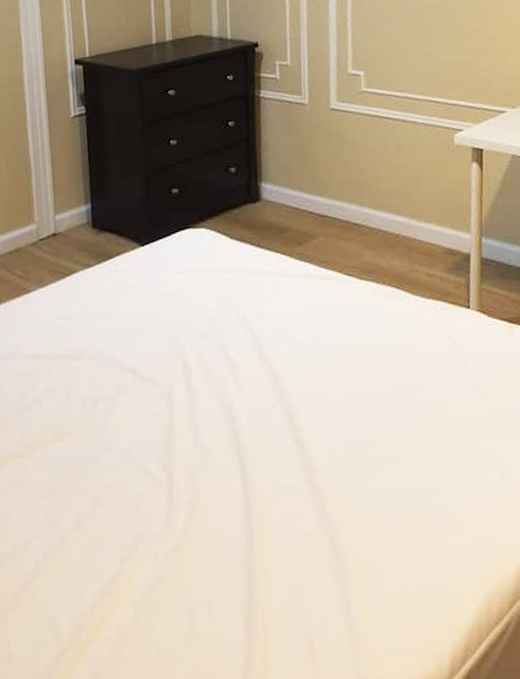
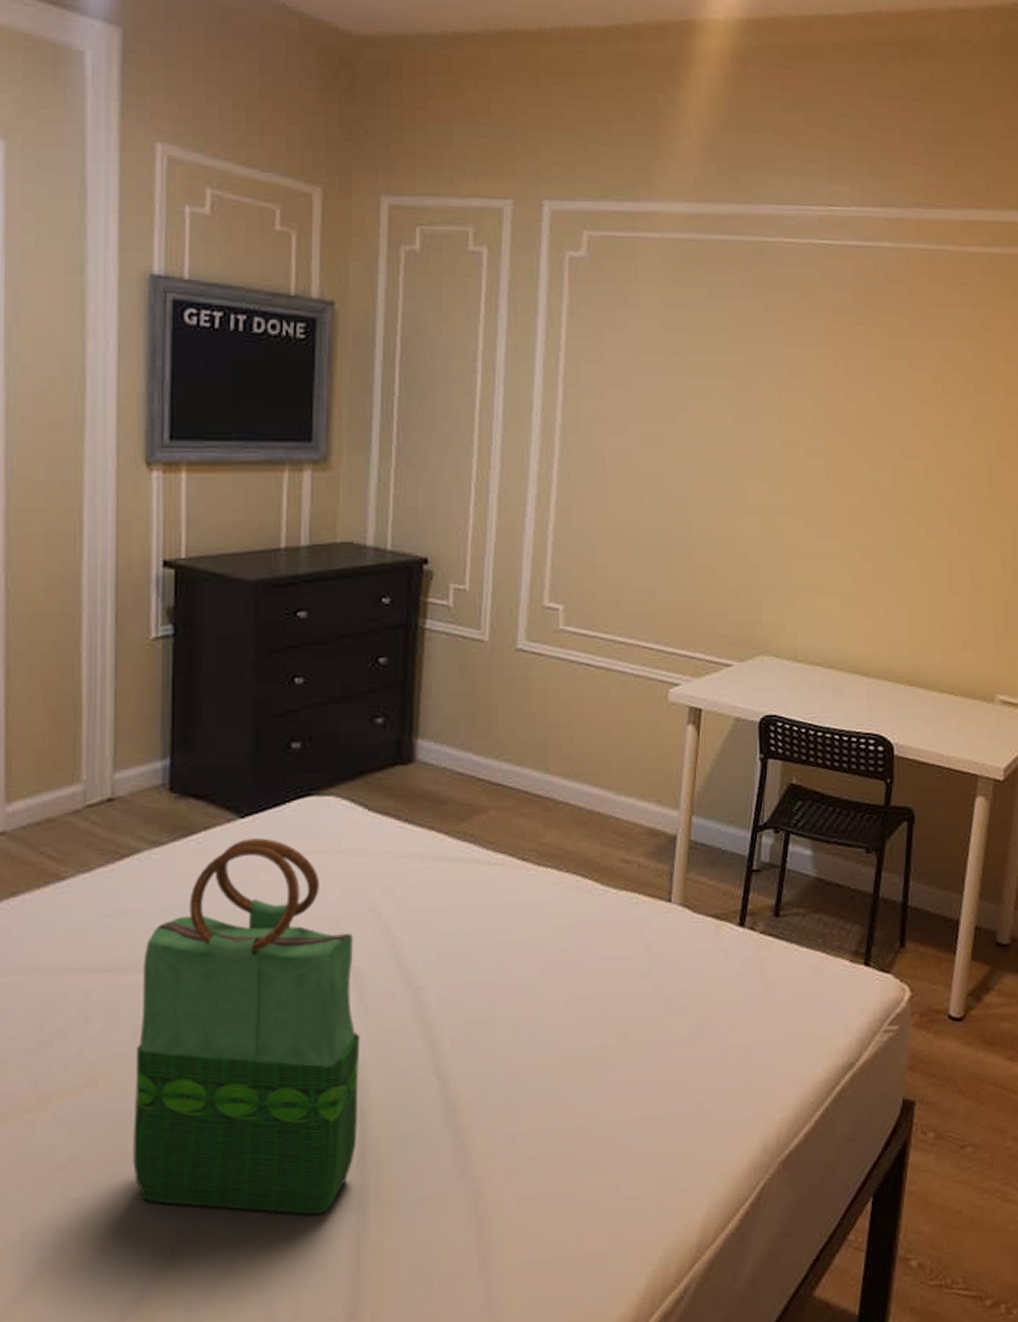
tote bag: none [85,261,242,544] -> present [133,838,360,1215]

